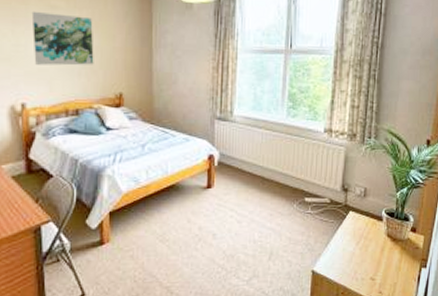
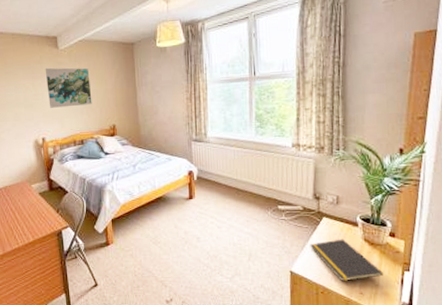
notepad: none [334,234,402,280] -> present [310,239,383,281]

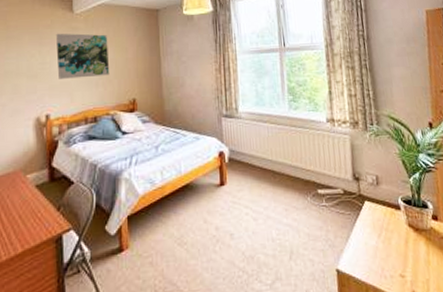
notepad: present [310,239,383,281] -> none [354,225,432,278]

